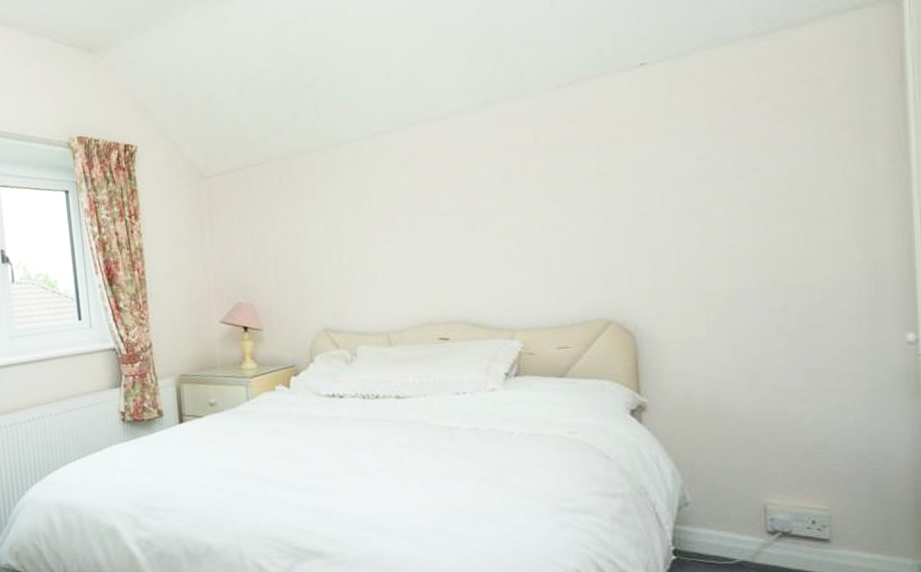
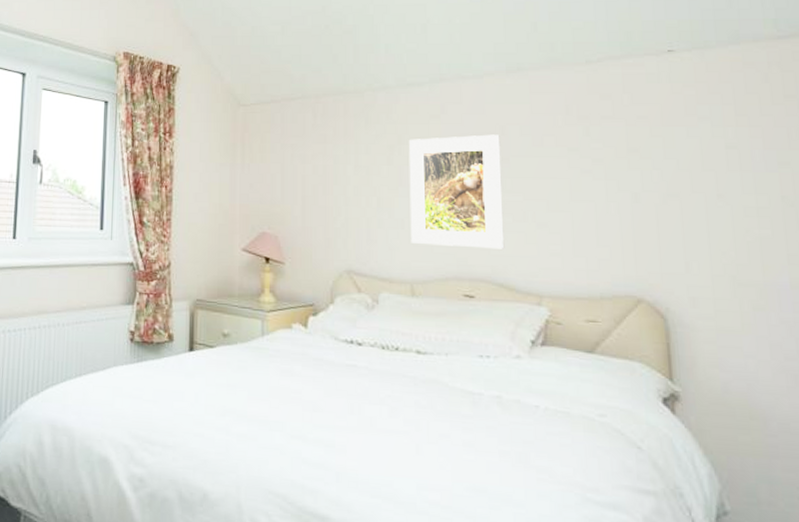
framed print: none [376,175,477,295] -> present [408,134,505,249]

